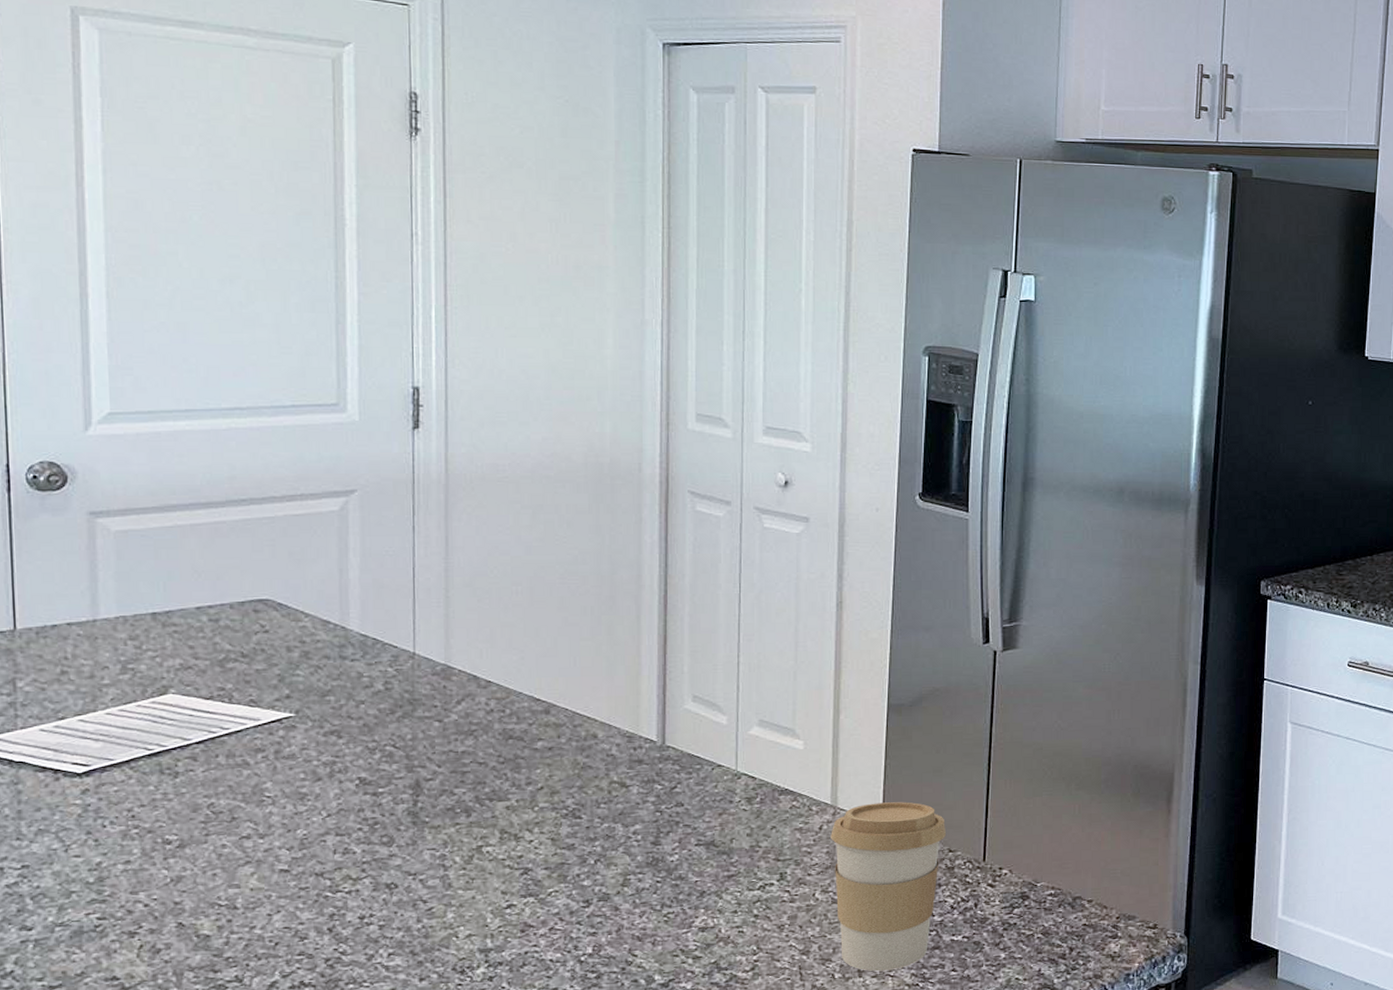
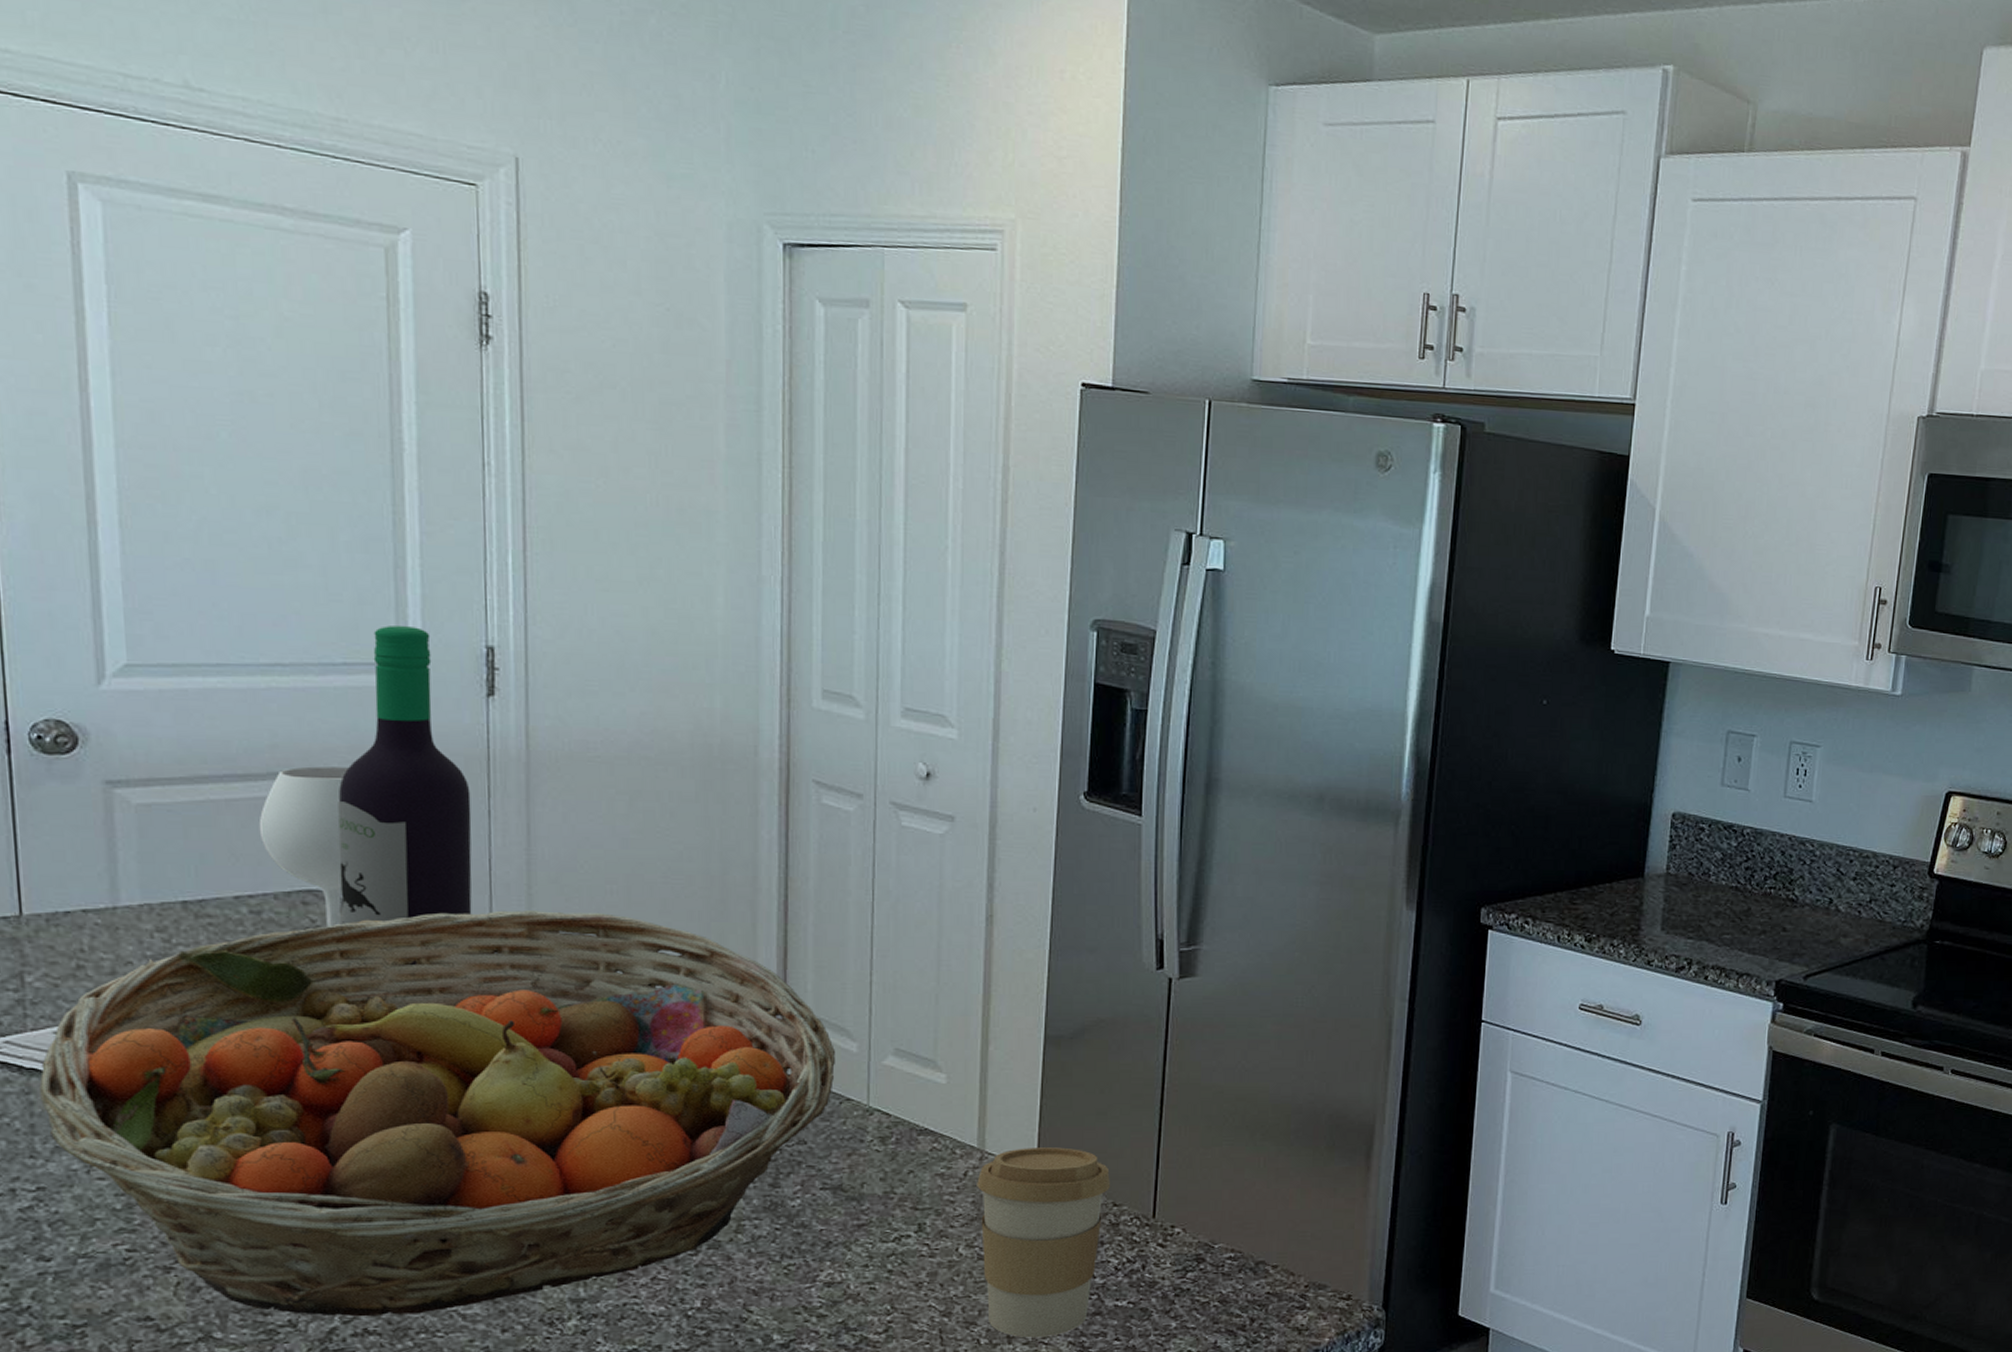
fruit basket: none [26,611,708,971] -> present [39,910,835,1316]
wine bottle: none [218,372,399,662] -> present [258,626,472,966]

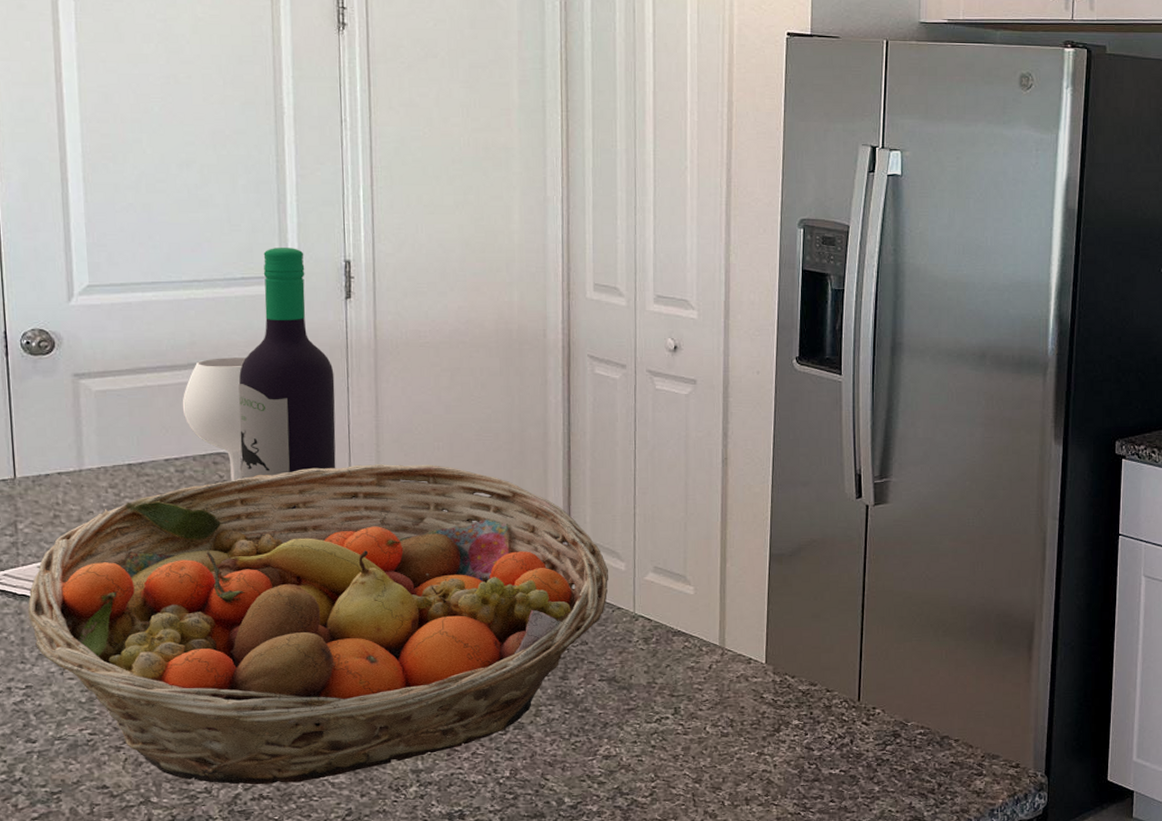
coffee cup: present [977,1147,1110,1338] -> none [719,644,823,800]

